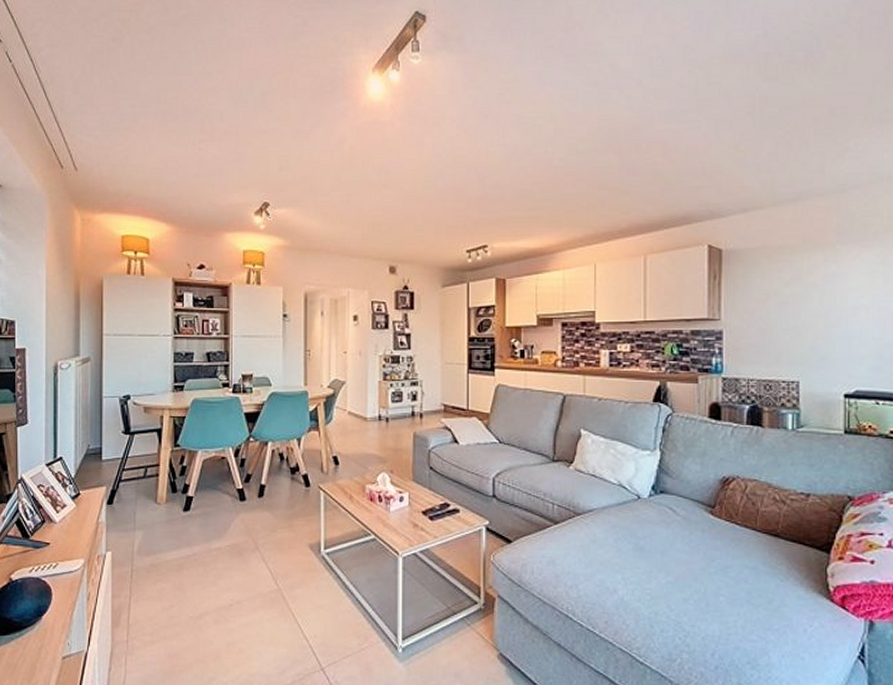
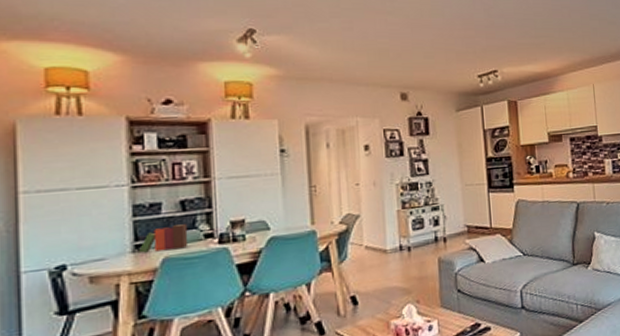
books: none [177,372,211,394] -> present [139,223,189,253]

